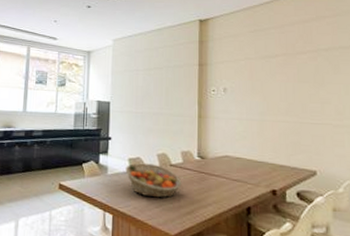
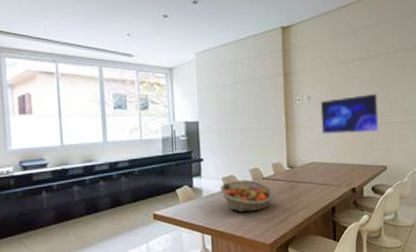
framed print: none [237,90,307,132] -> present [320,93,379,134]

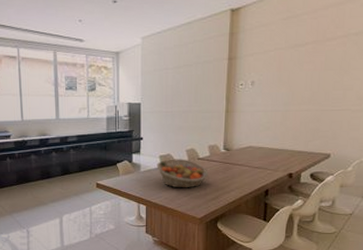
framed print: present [320,93,379,134] -> none [263,78,330,120]

